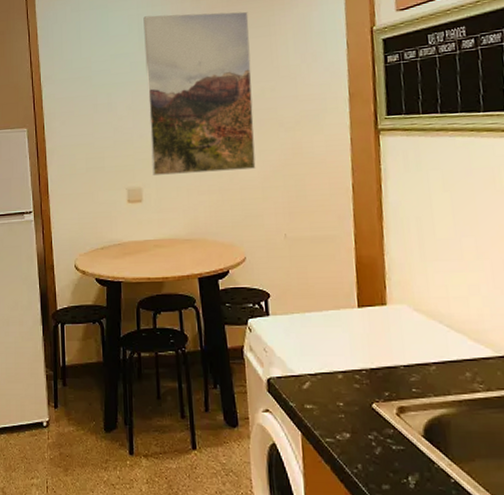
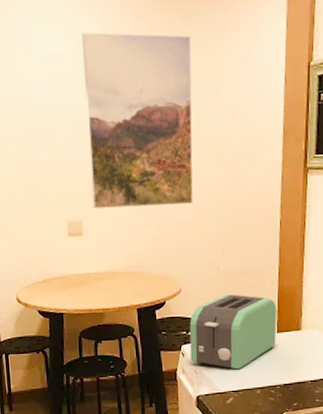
toaster: none [256,263,358,349] -> present [189,294,277,370]

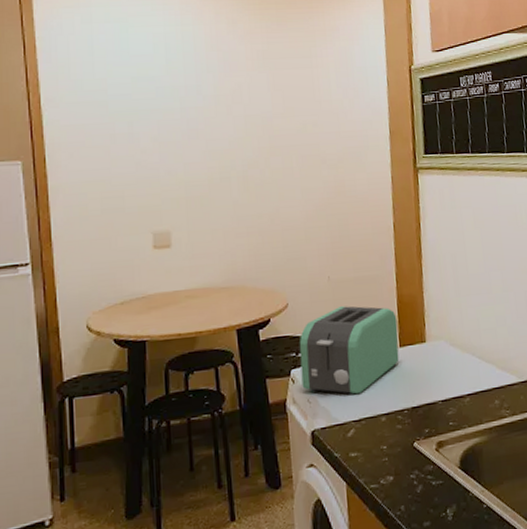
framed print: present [82,32,193,208] -> none [171,35,298,217]

